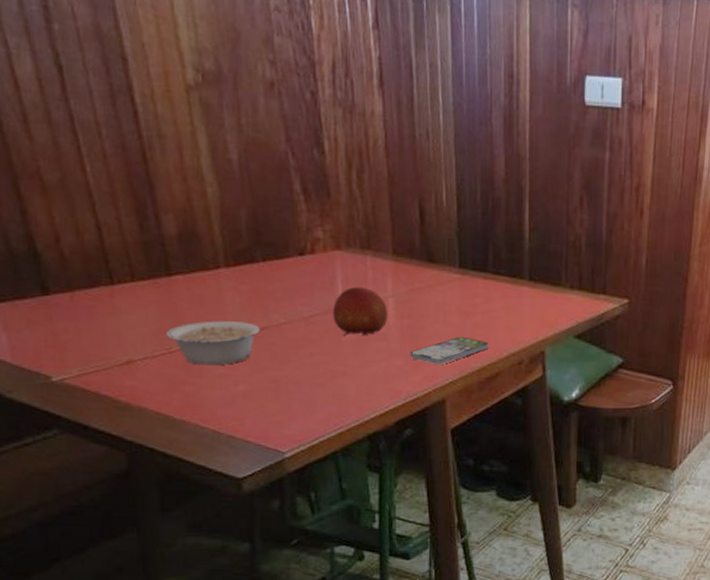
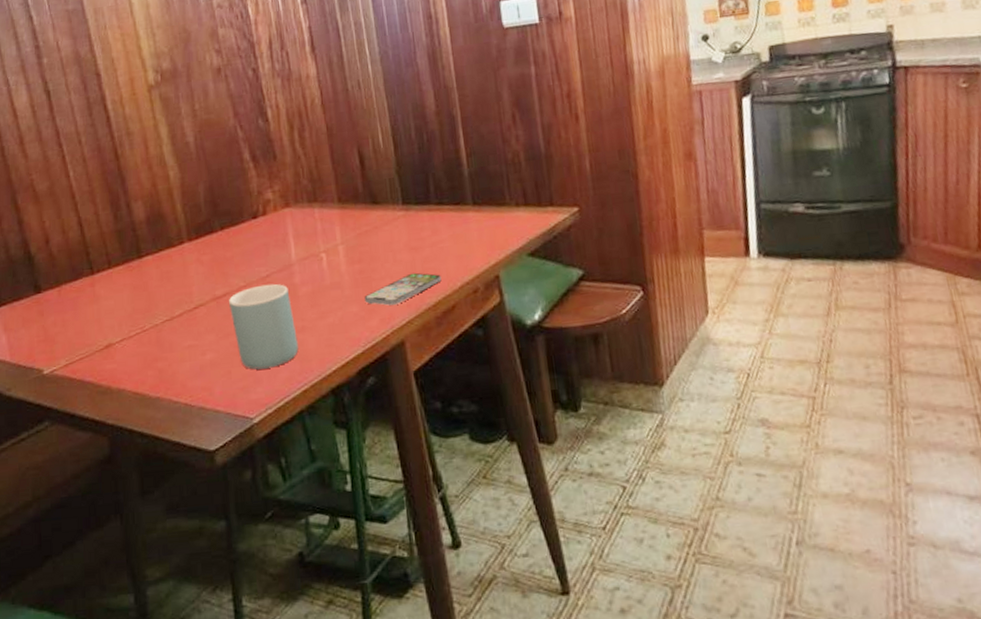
legume: present [166,321,260,366] -> none [140,291,222,340]
mug: none [266,324,337,407] -> present [228,283,298,370]
fruit: present [333,286,388,336] -> none [287,239,340,290]

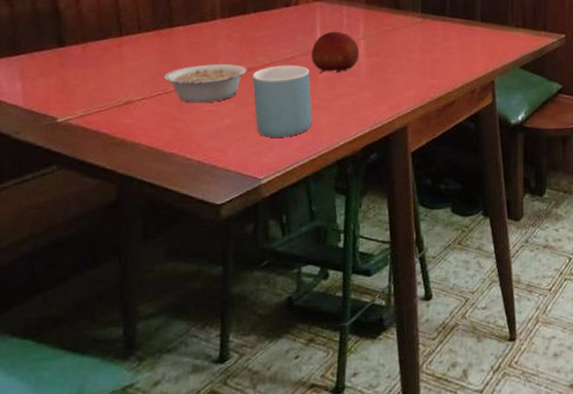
legume: none [140,291,222,340] -> present [164,64,247,103]
fruit: none [287,239,340,290] -> present [311,31,360,73]
smartphone: present [364,272,442,306] -> none [377,70,446,95]

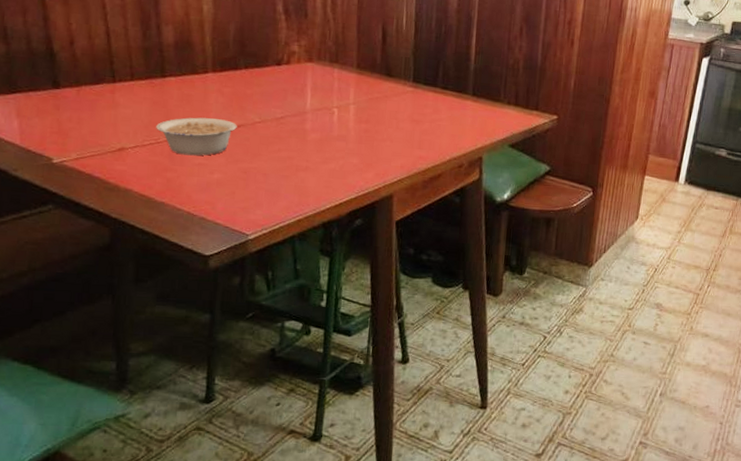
mug: present [252,65,312,137] -> none [242,124,300,196]
fruit: present [311,31,360,73] -> none [301,94,349,137]

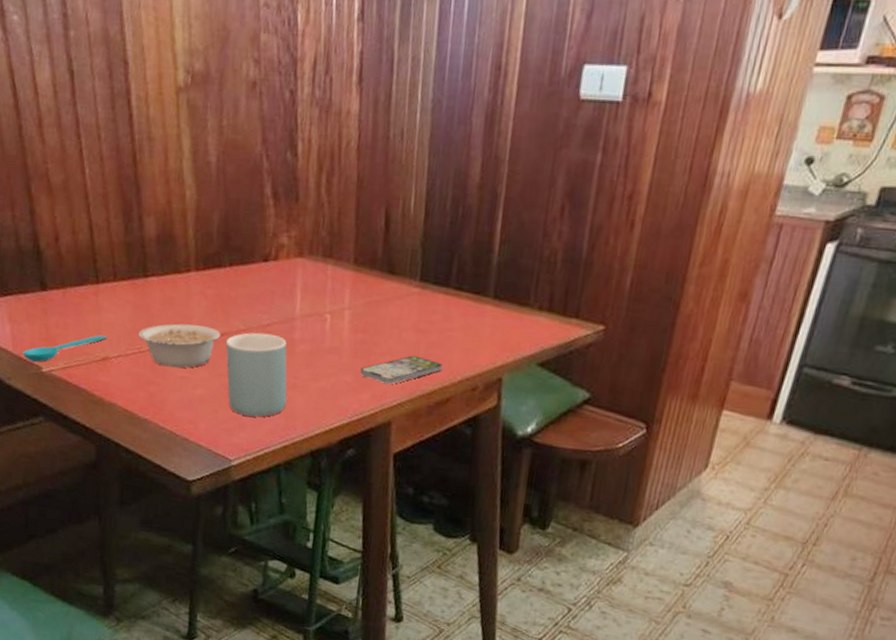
spoon: none [32,128,124,154] -> present [23,334,108,362]
mug: none [242,124,300,196] -> present [225,332,287,417]
smartphone: none [365,140,434,164] -> present [360,355,443,384]

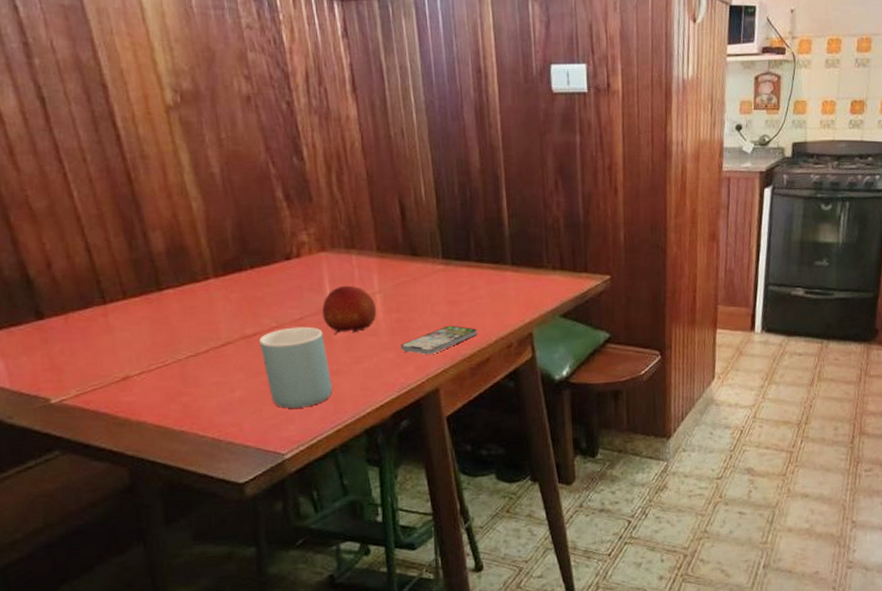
spoon: present [23,334,108,362] -> none [24,355,125,395]
legume: present [138,323,221,368] -> none [161,329,253,375]
fruit: none [289,296,344,349] -> present [322,285,377,334]

